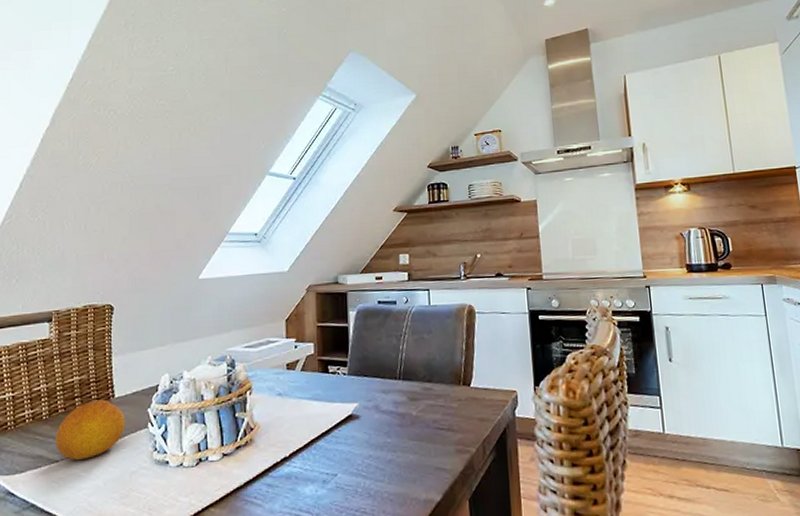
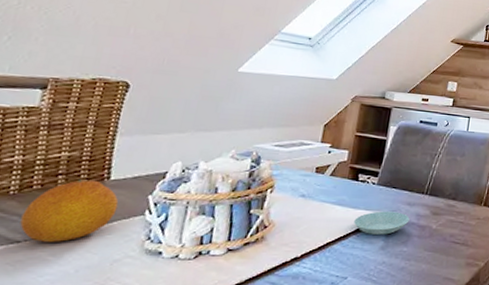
saucer: none [333,401,388,428] -> present [354,211,410,235]

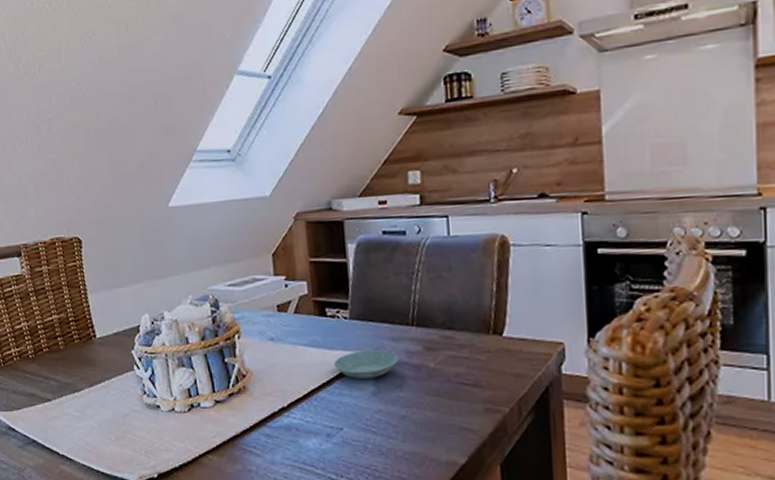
fruit: present [20,179,119,242] -> none [44,339,111,399]

